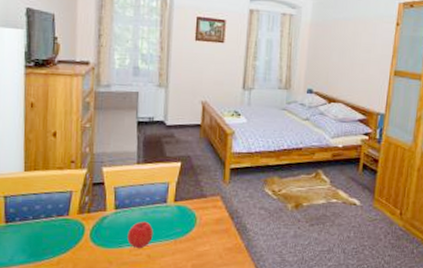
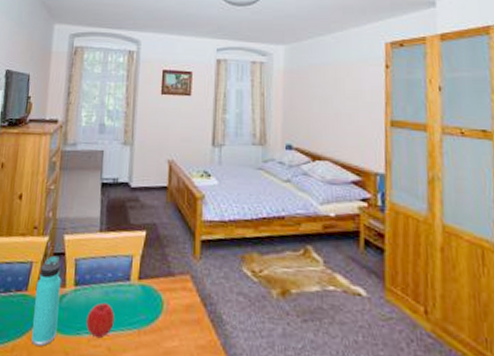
thermos bottle: none [76,185,102,259] -> present [31,255,61,347]

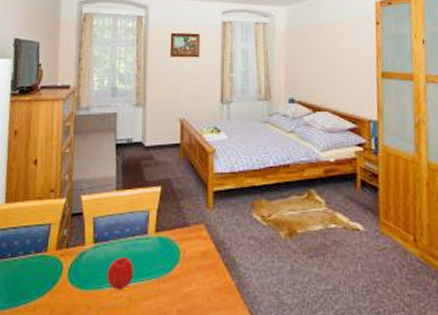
thermos bottle: present [31,255,61,347] -> none [53,216,80,304]

